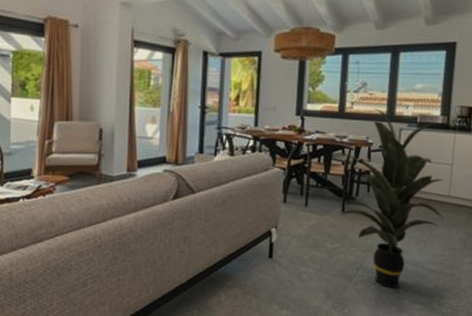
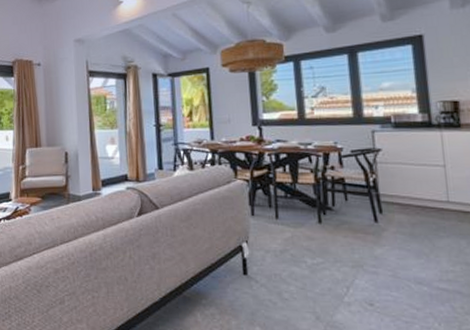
indoor plant: present [331,108,455,289] -> none [296,112,446,311]

